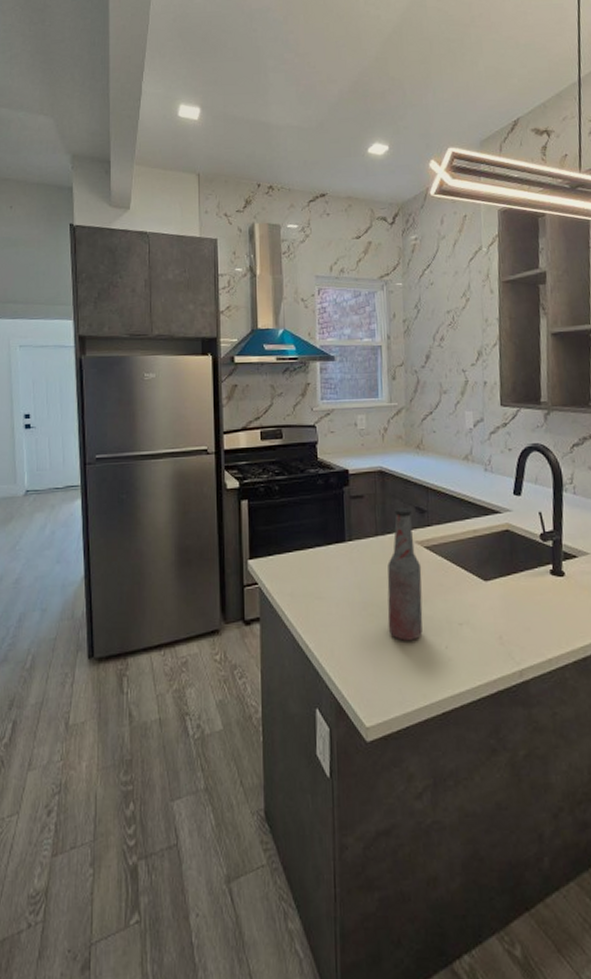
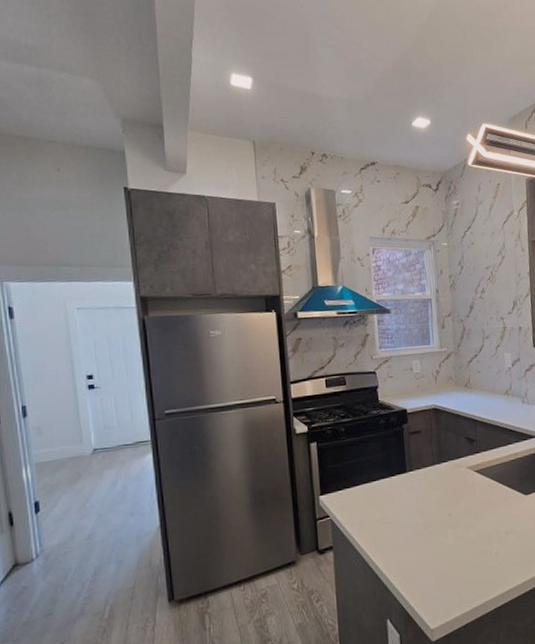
bottle: present [387,507,423,641] -> none [444,438,476,553]

